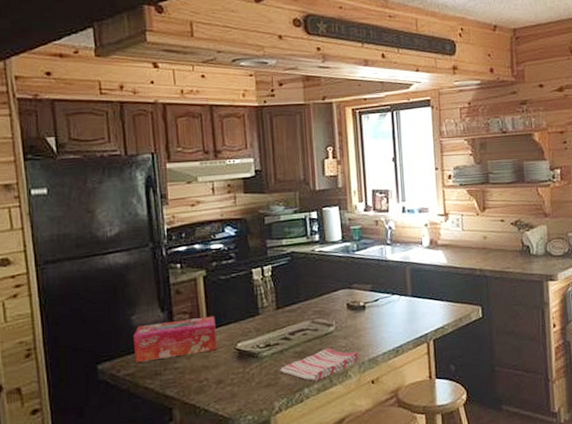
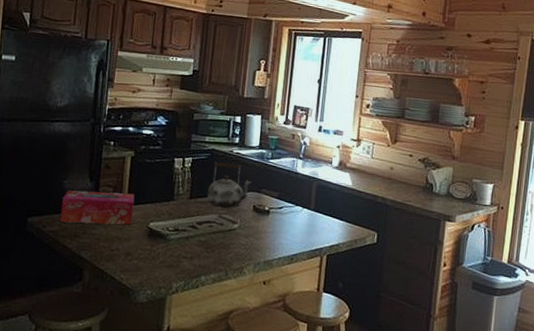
dish towel: present [280,347,359,382] -> none [183,242,256,272]
kettle: none [294,263,341,312] -> present [206,162,252,208]

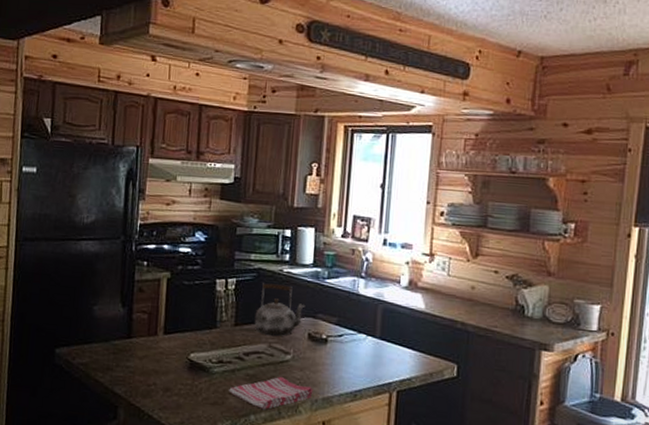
tissue box: present [60,190,135,225] -> none [90,317,173,357]
dish towel: none [183,242,256,272] -> present [229,376,313,410]

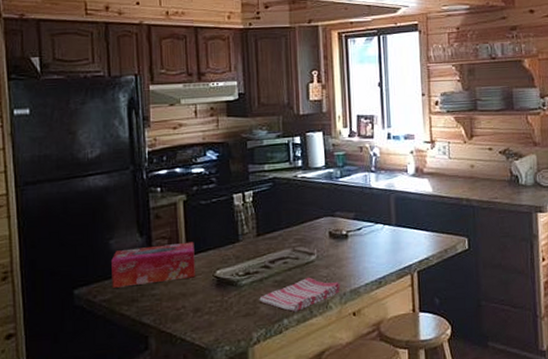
tissue box: none [90,317,173,357] -> present [111,241,195,288]
kettle: present [254,283,306,336] -> none [275,189,323,240]

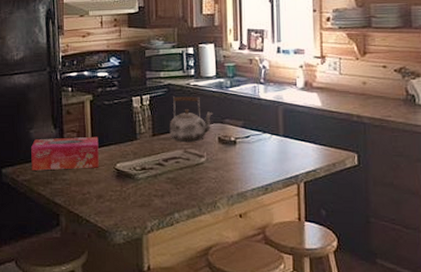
dish towel: present [259,277,341,313] -> none [153,177,228,208]
kettle: none [275,189,323,240] -> present [169,96,213,142]

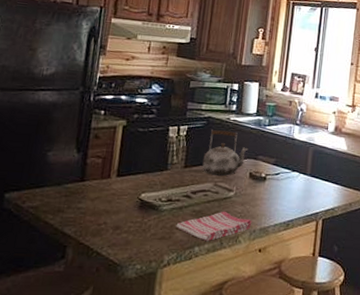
tissue box: present [31,136,99,171] -> none [42,162,126,198]
dish towel: none [153,177,228,208] -> present [176,211,252,242]

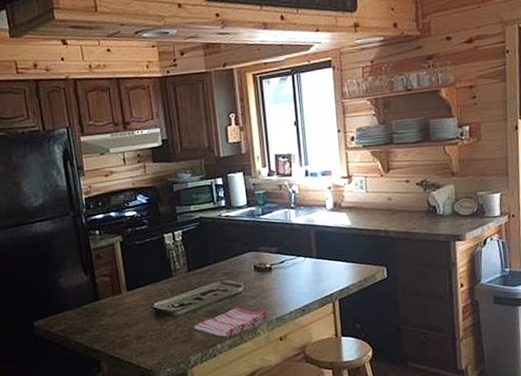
kettle: present [202,130,248,176] -> none [204,227,247,274]

